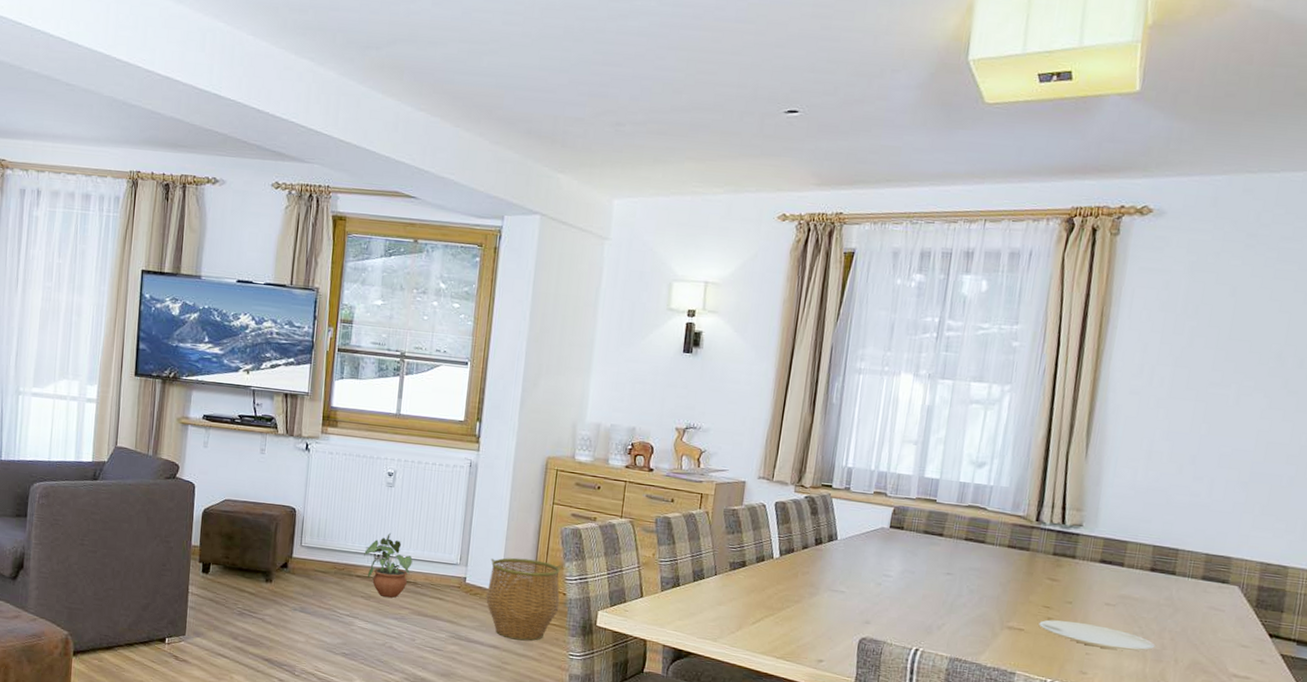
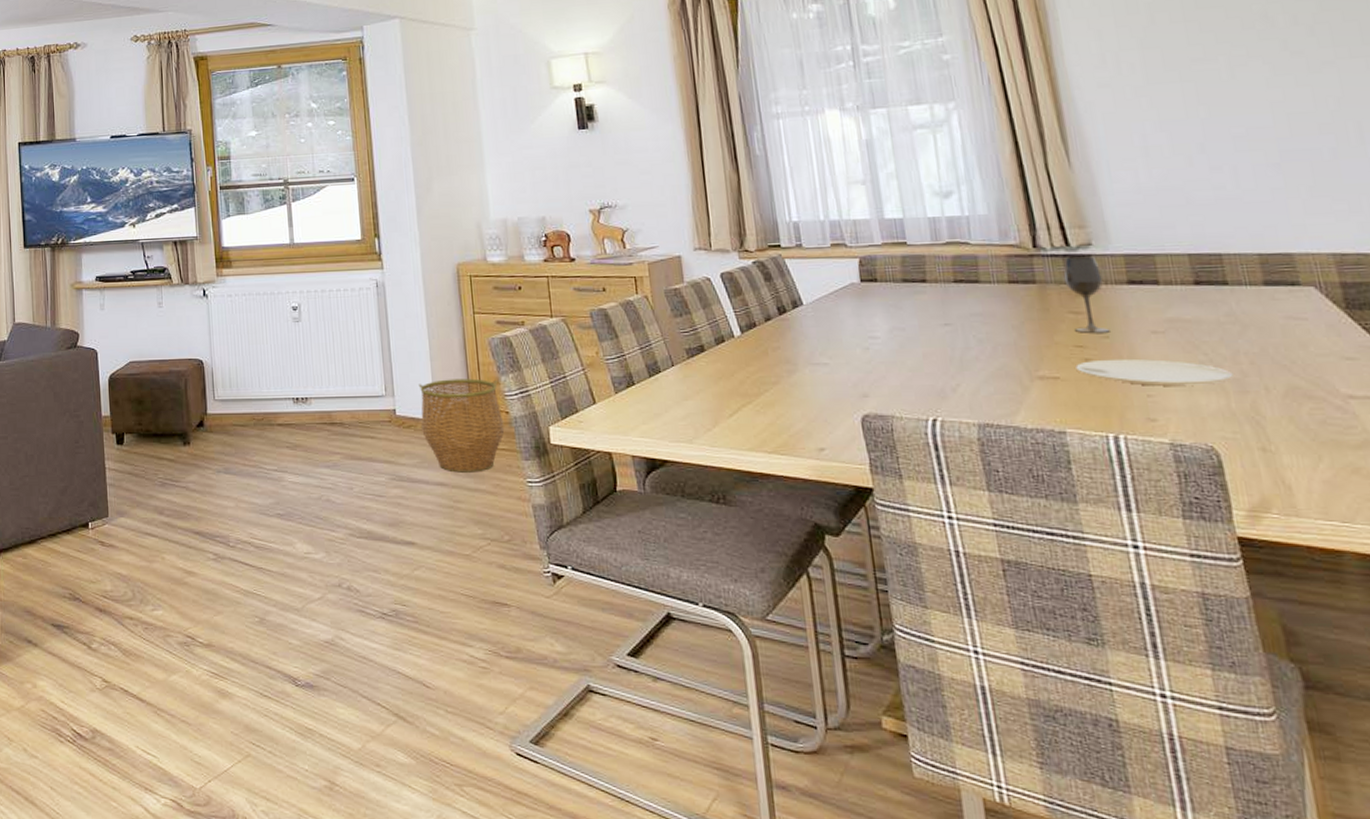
potted plant: present [364,533,413,598] -> none [281,372,335,443]
wine glass: none [1048,533,1083,600] -> present [1063,256,1110,334]

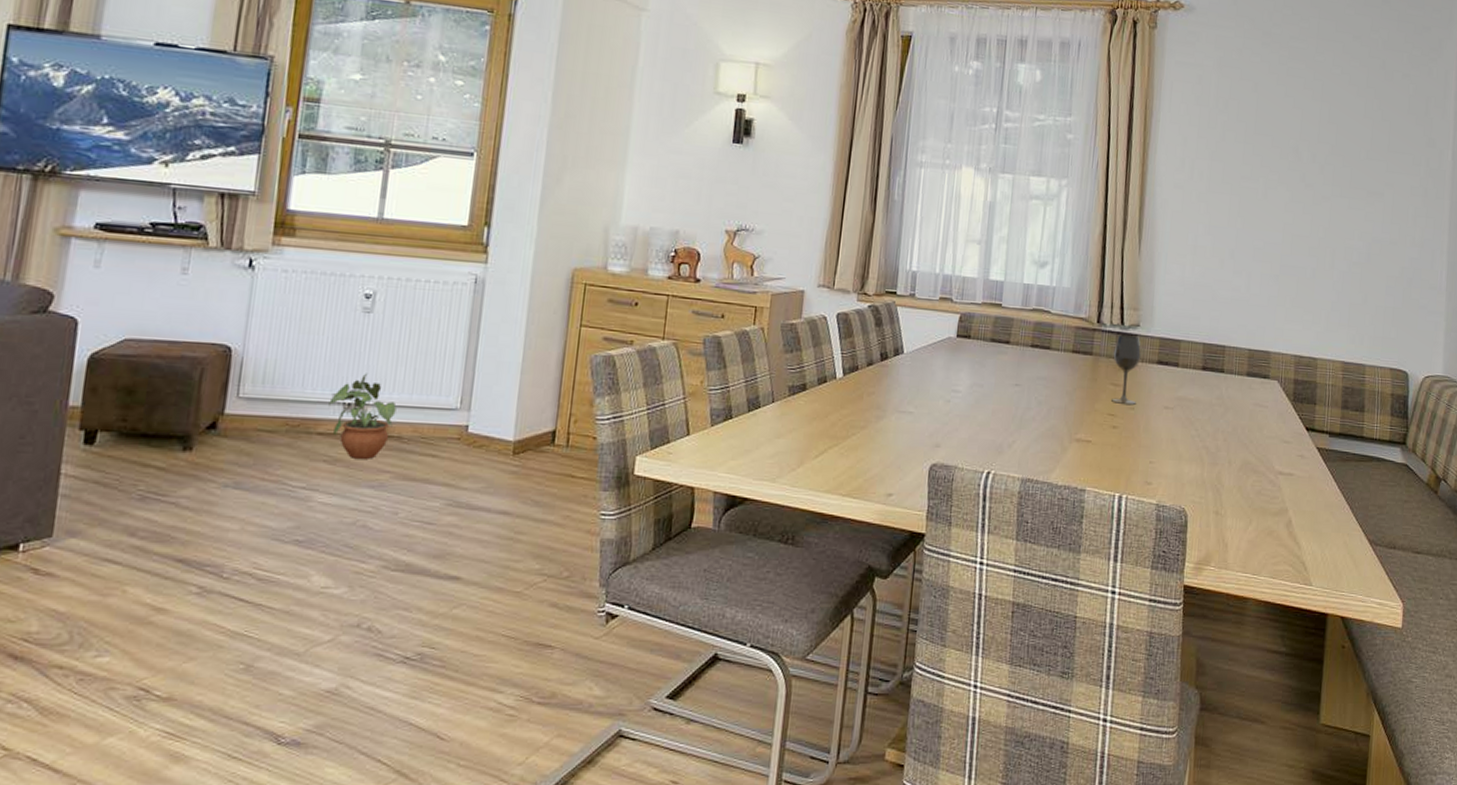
potted plant: none [281,372,335,443] -> present [328,373,397,459]
basket: present [418,378,505,473] -> none [493,396,591,502]
plate: present [1075,358,1234,386] -> none [1105,428,1211,456]

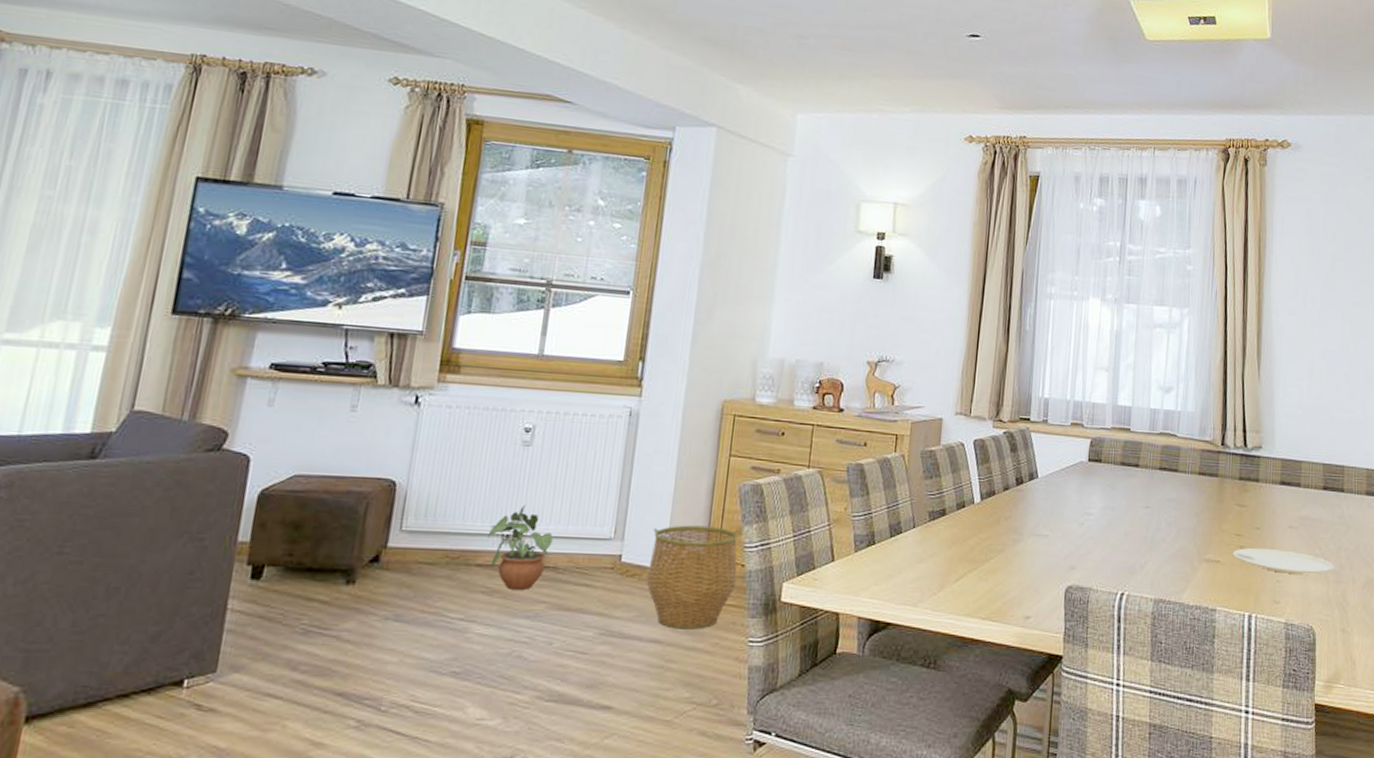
basket: none [493,396,591,502] -> present [645,525,740,630]
plate: none [1105,428,1211,456] -> present [1233,547,1335,574]
wine glass: present [1112,334,1141,406] -> none [1238,456,1264,526]

